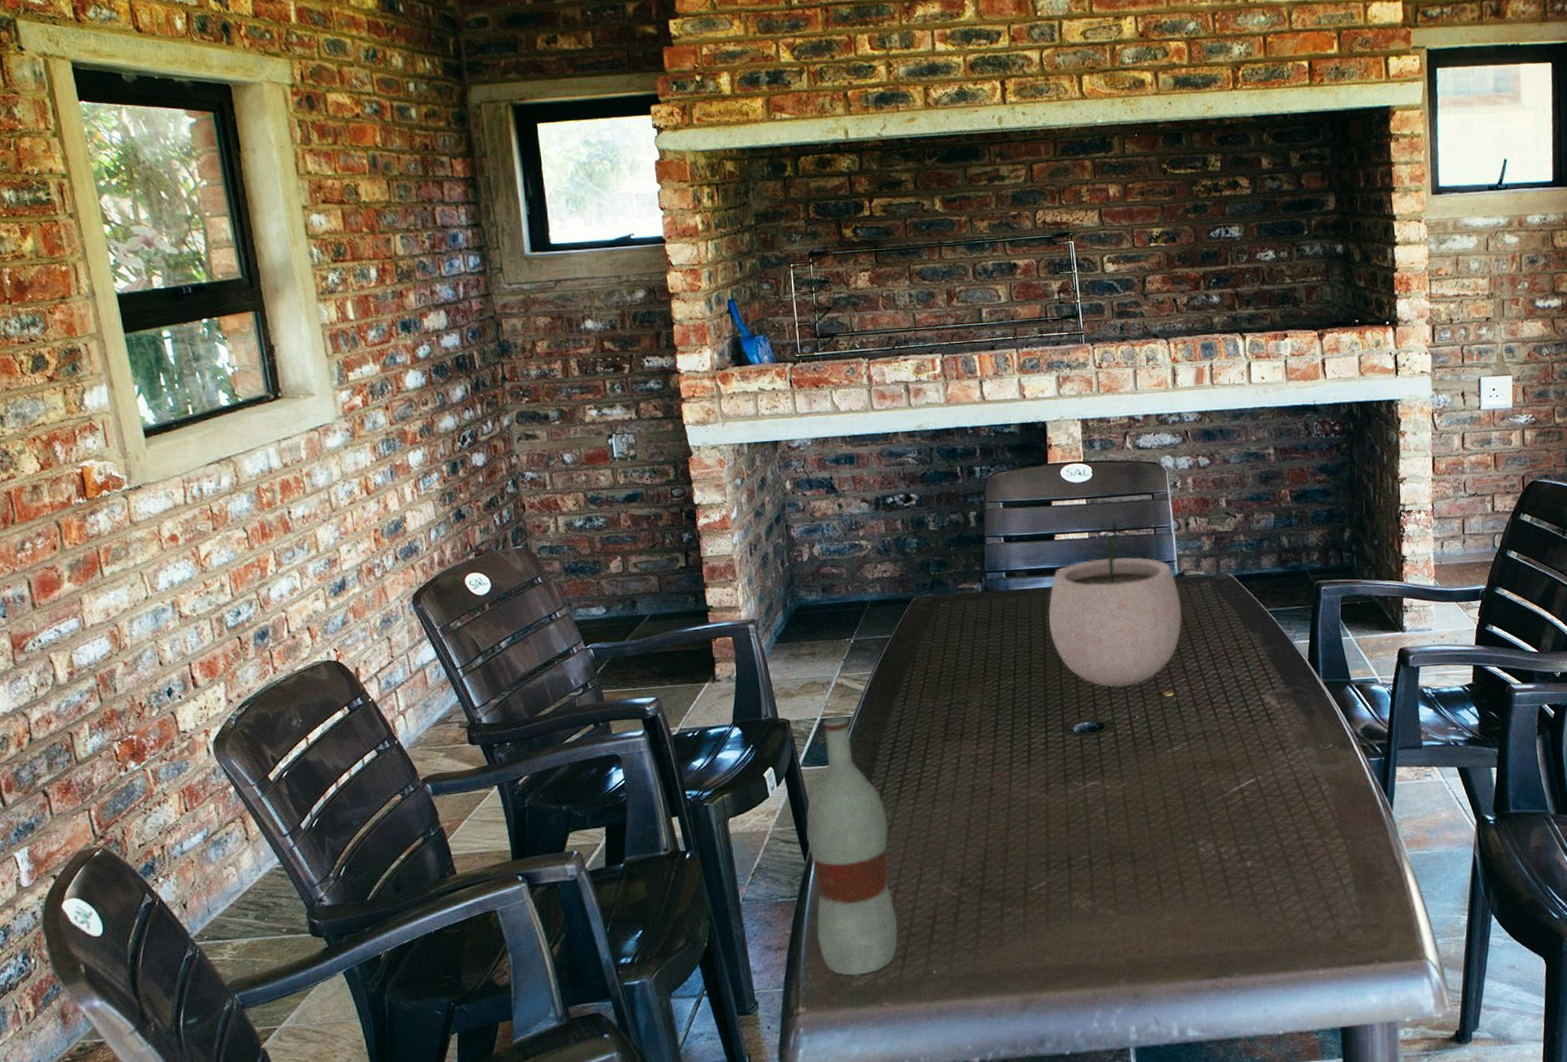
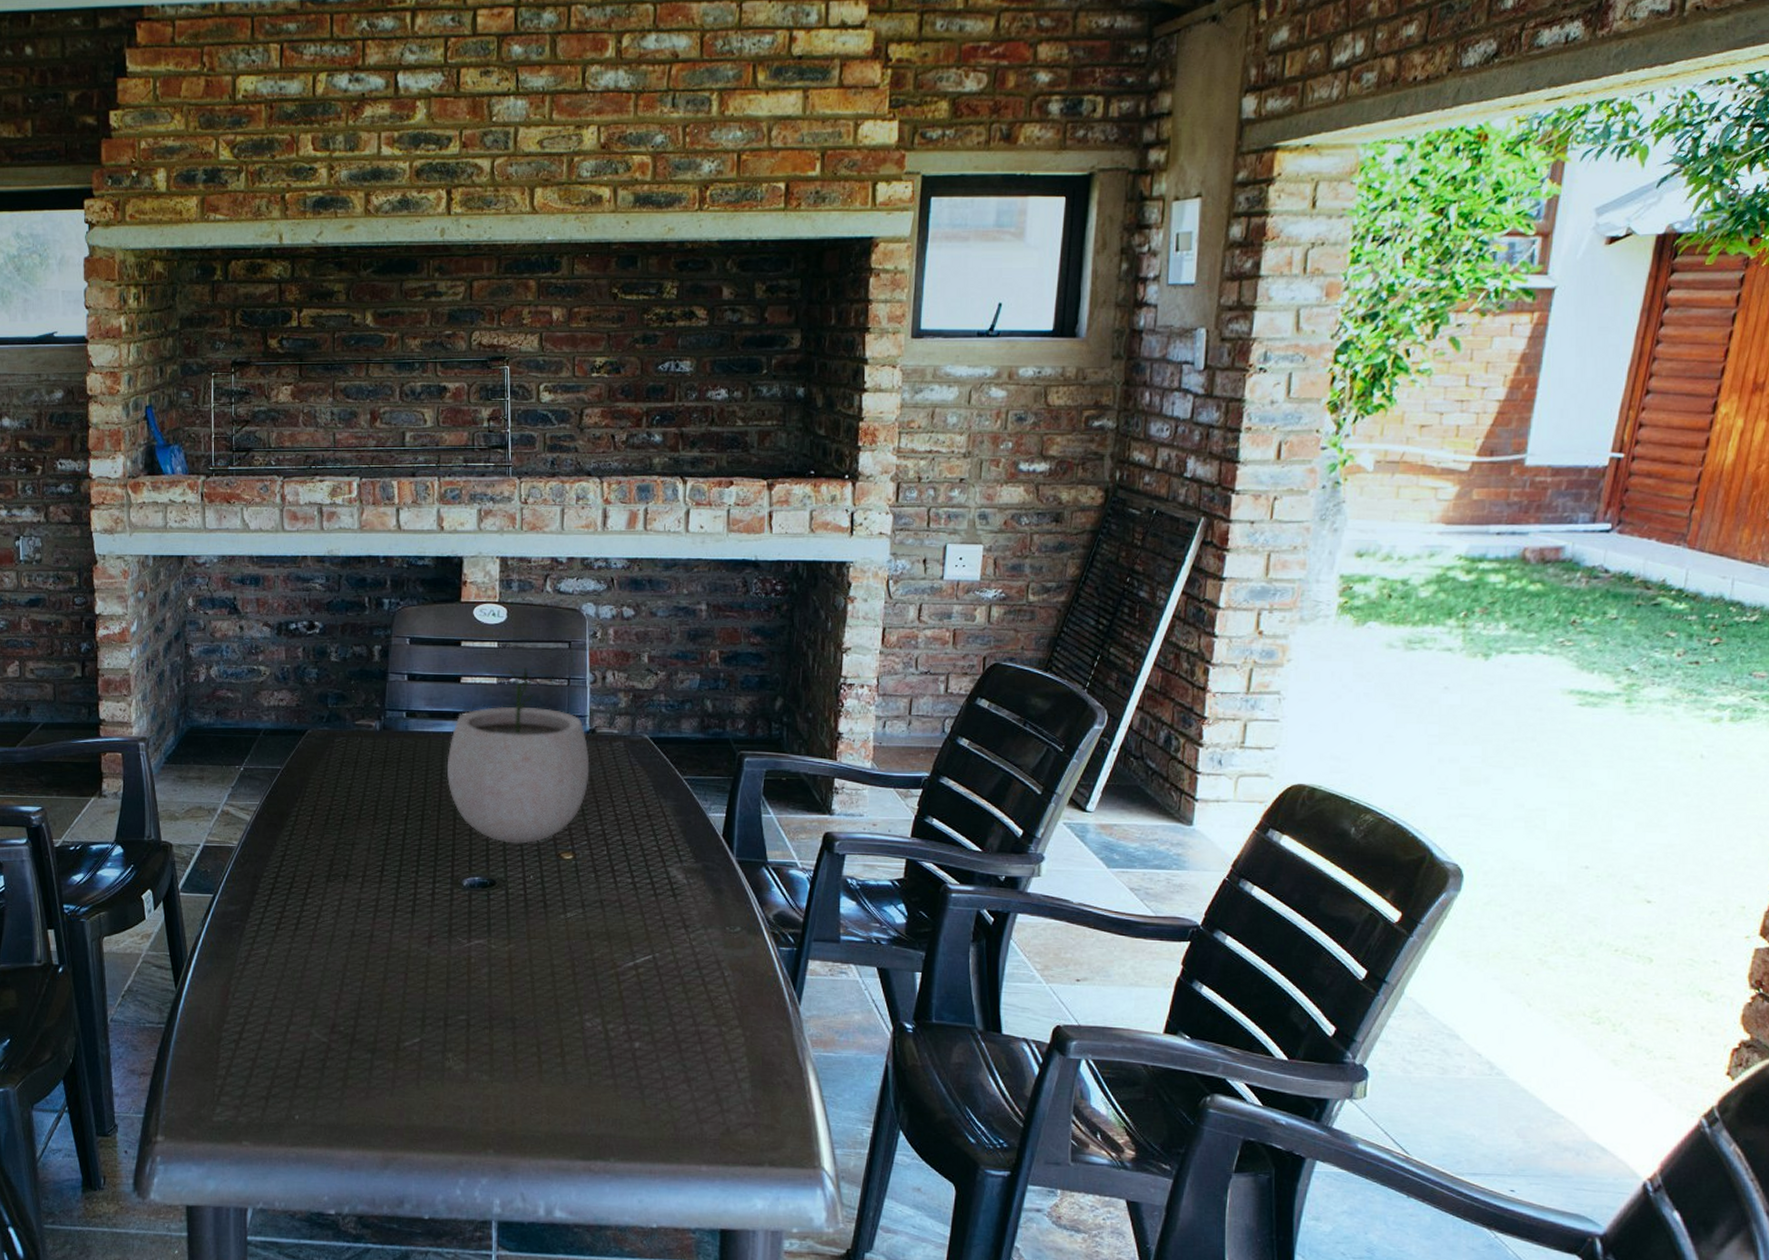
bottle: present [806,715,898,976] -> none [180,843,264,1111]

